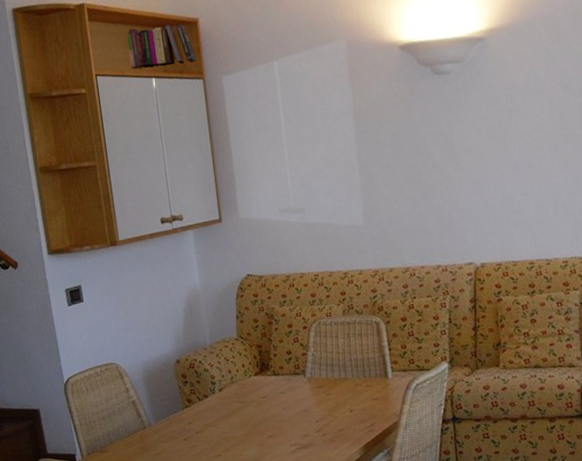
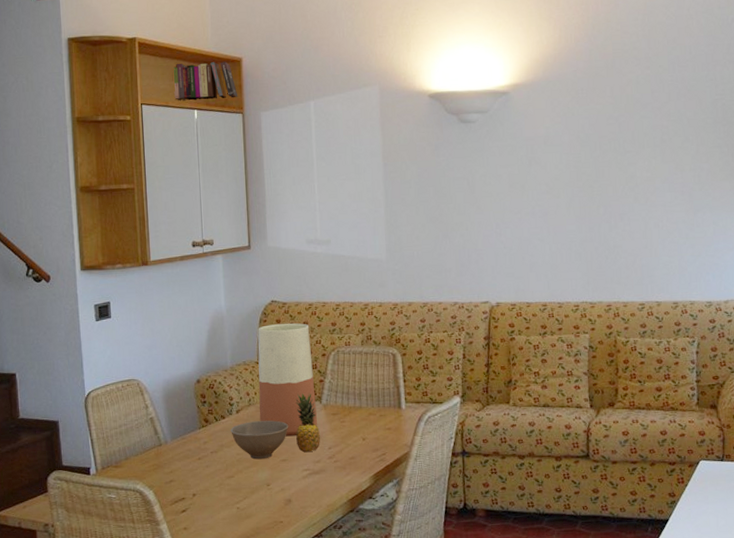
bowl: none [214,396,274,437] -> present [231,420,289,460]
vase: none [235,296,303,411] -> present [258,323,318,436]
fruit: none [279,367,307,428] -> present [295,393,321,453]

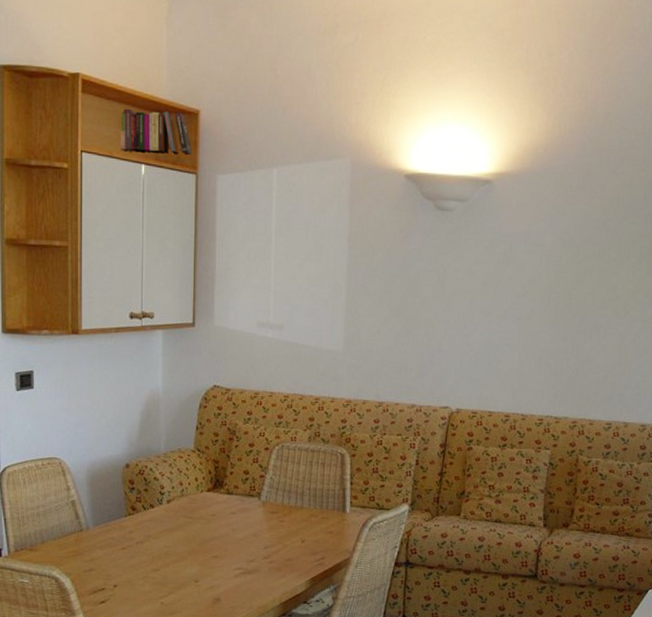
bowl: present [231,420,289,460] -> none [159,513,223,554]
vase: present [258,323,318,436] -> none [192,411,255,531]
fruit: present [295,393,321,453] -> none [230,487,257,551]

